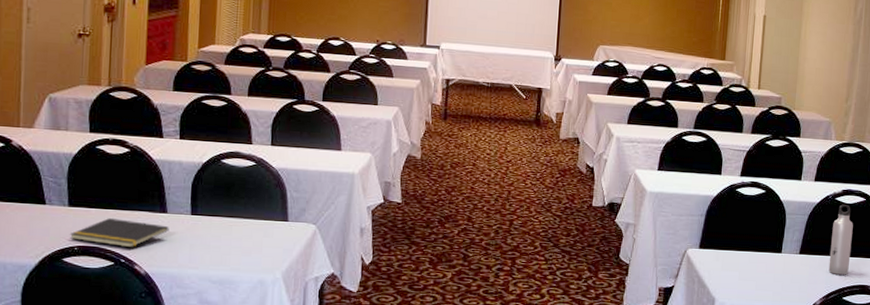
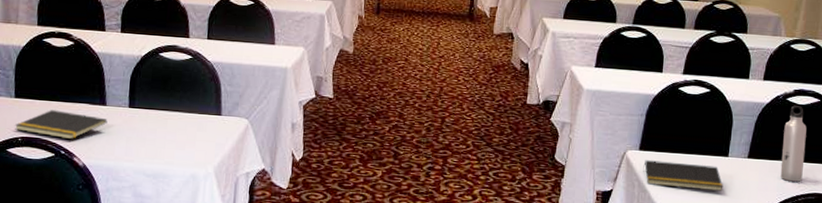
notepad: none [702,257,777,285] -> present [643,160,723,191]

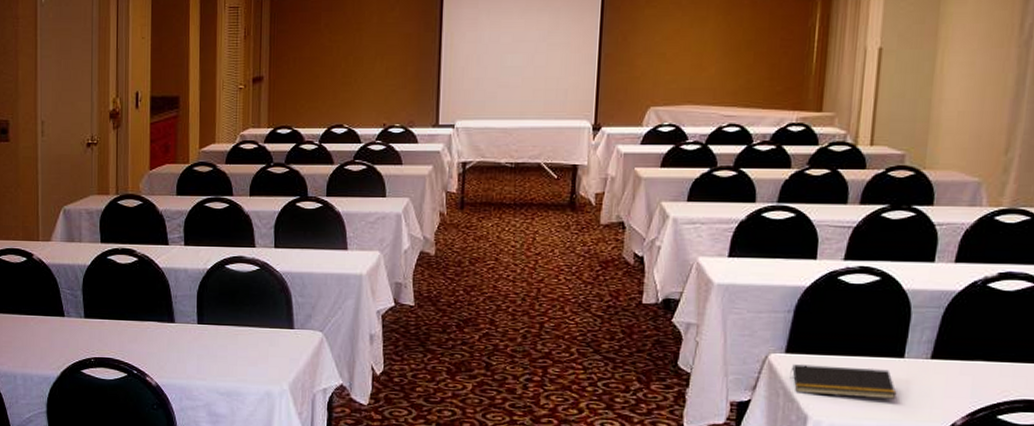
notepad: present [14,110,108,140] -> none [86,329,177,359]
water bottle: present [780,105,807,182] -> none [975,292,1015,386]

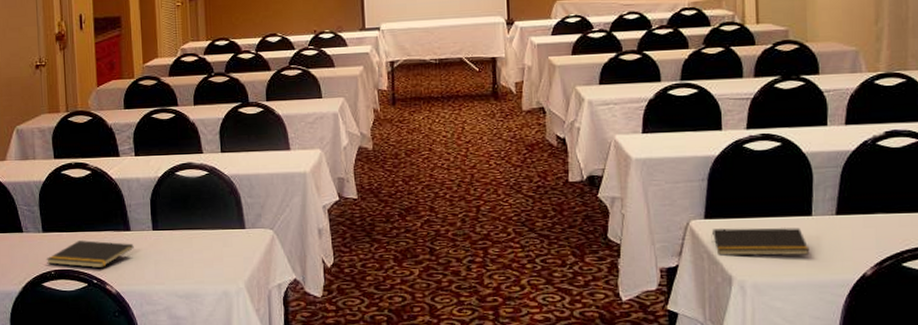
notepad: none [86,329,177,359] -> present [46,240,134,269]

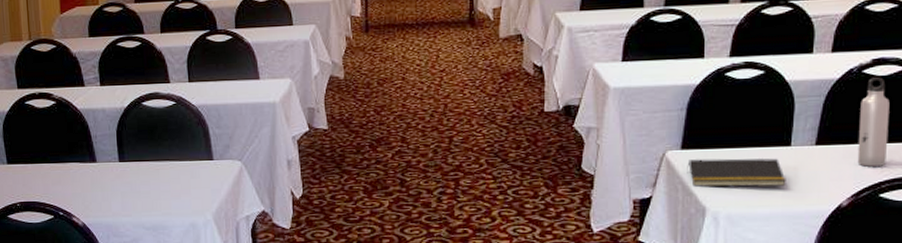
notepad: present [46,240,134,269] -> none [11,172,100,201]
water bottle: none [877,149,907,236] -> present [857,77,890,167]

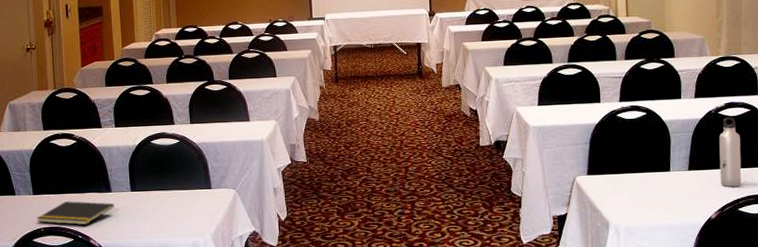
notepad: none [11,172,100,201] -> present [36,201,115,225]
notepad: present [687,158,786,188] -> none [592,181,669,205]

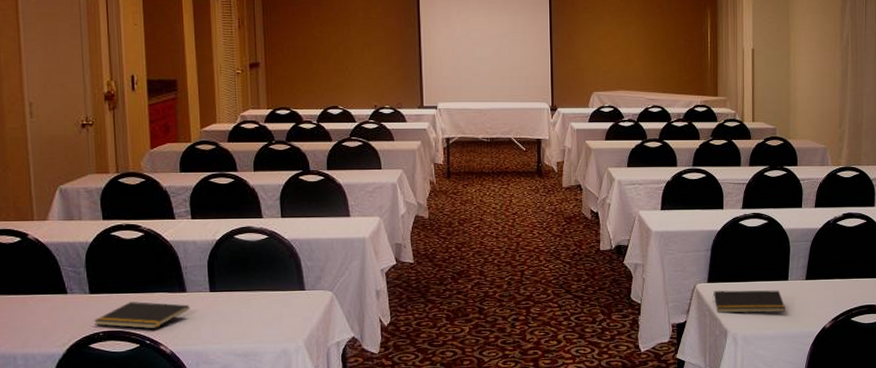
notepad: none [592,181,669,205] -> present [712,290,786,314]
water bottle: present [719,117,742,187] -> none [835,228,856,297]

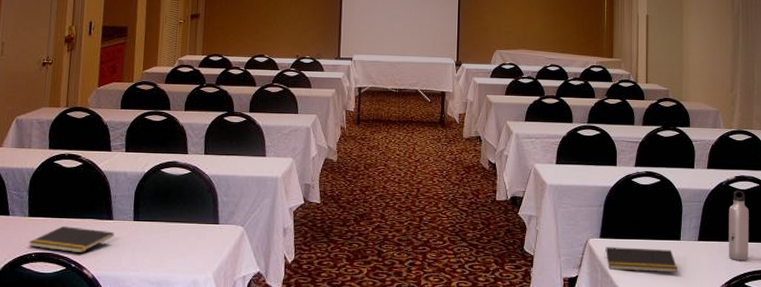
water bottle: none [835,228,856,297] -> present [728,190,749,260]

